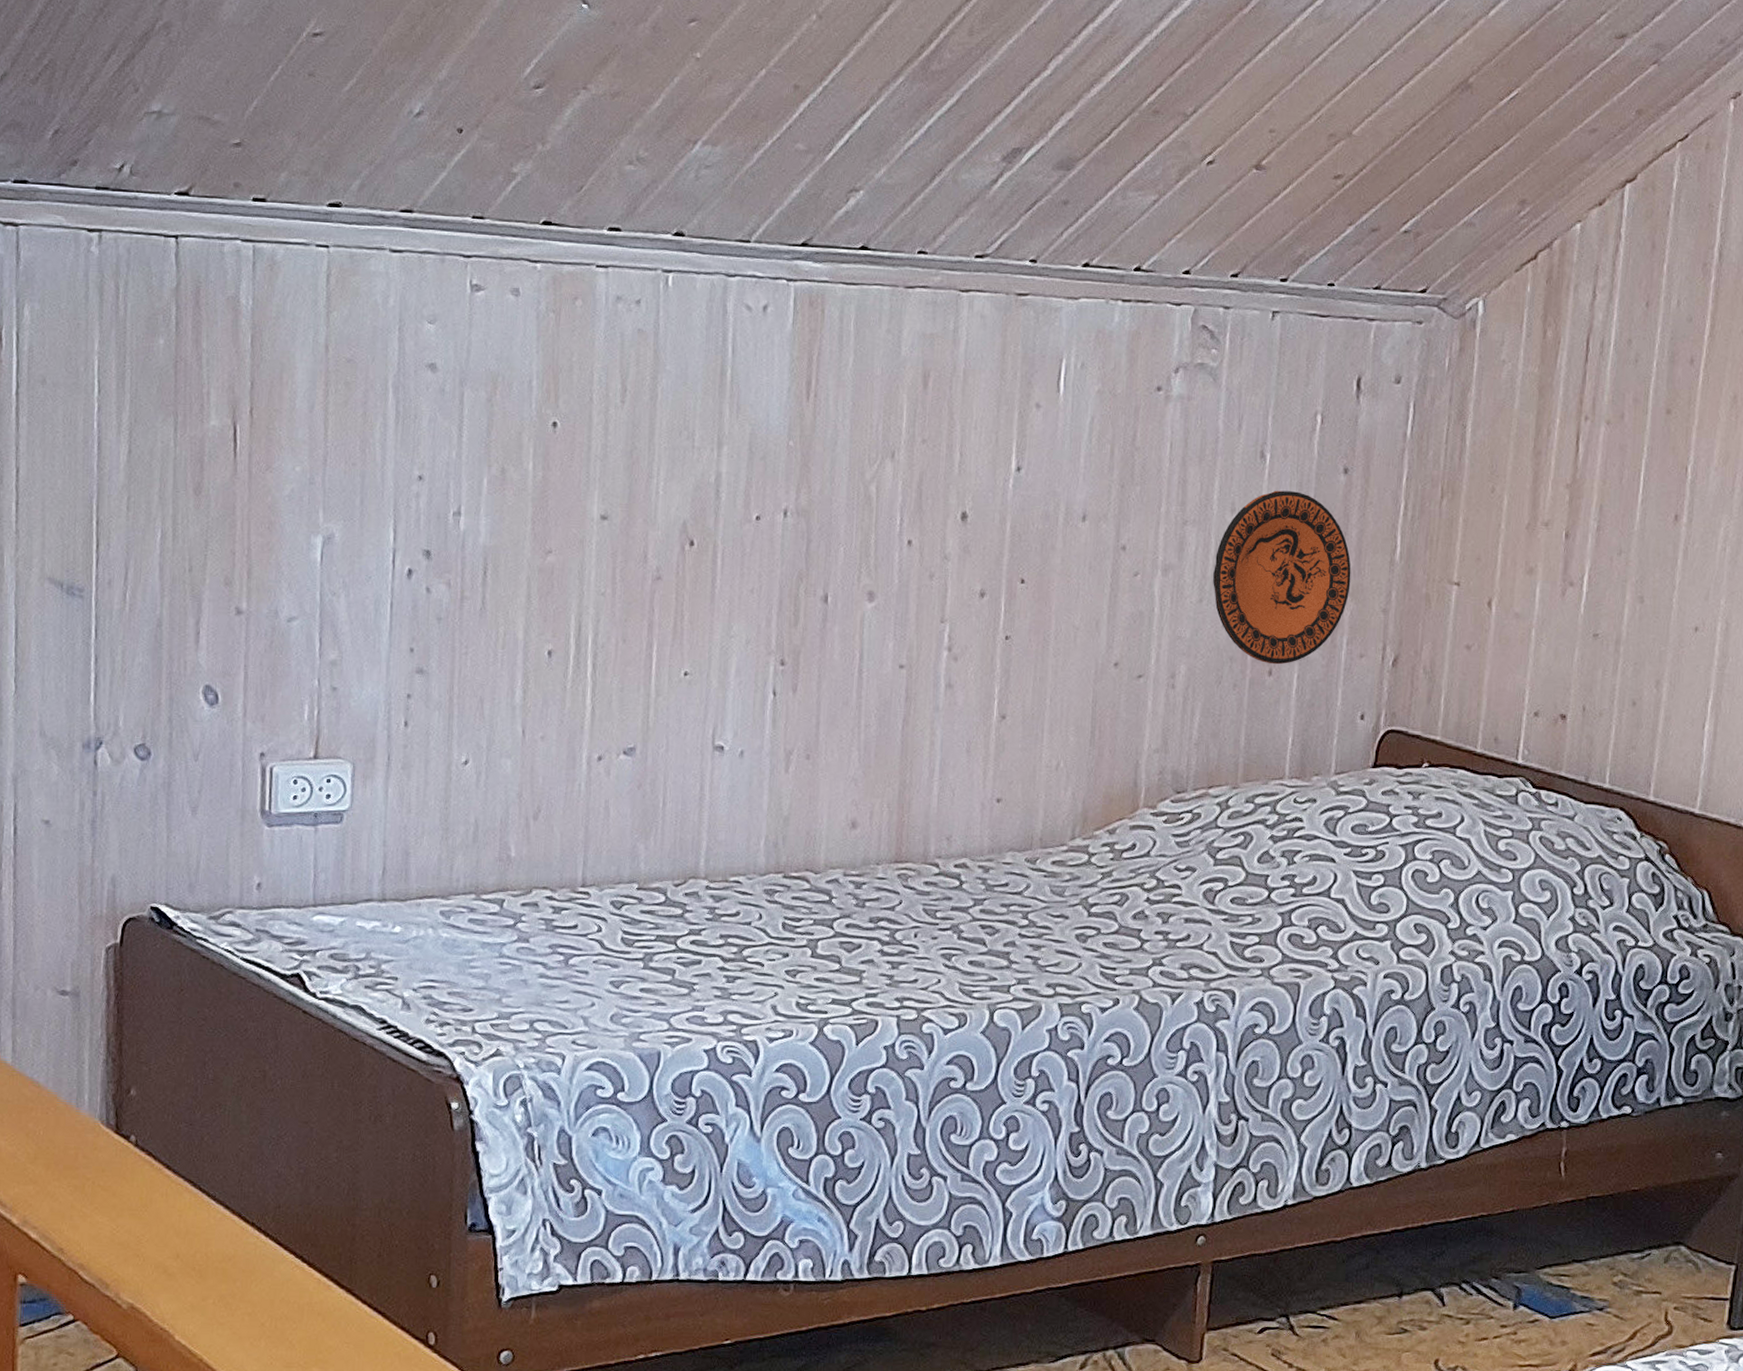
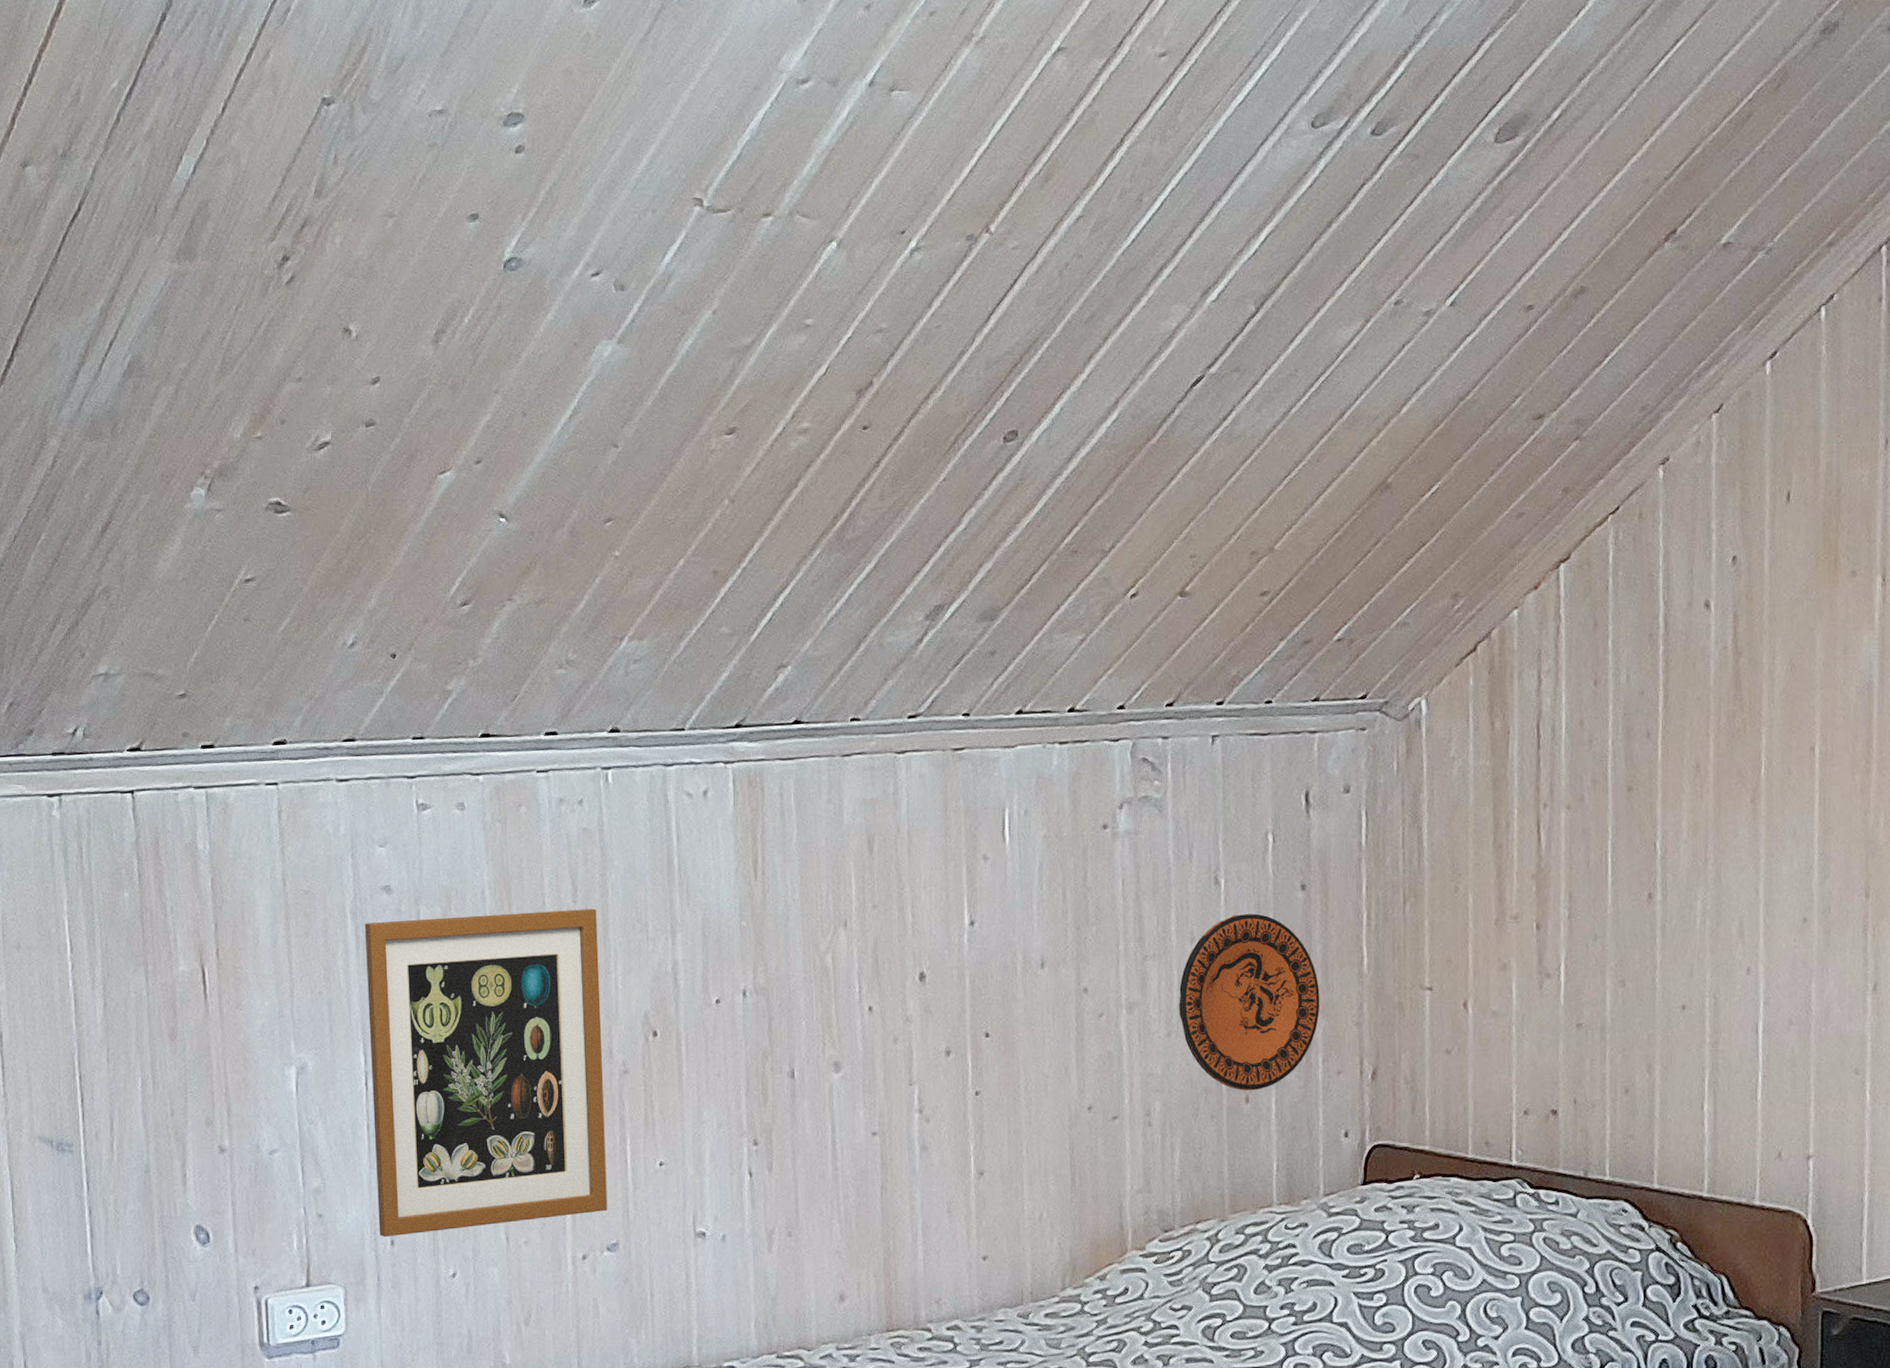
picture frame: none [393,399,644,718] -> present [364,908,608,1237]

